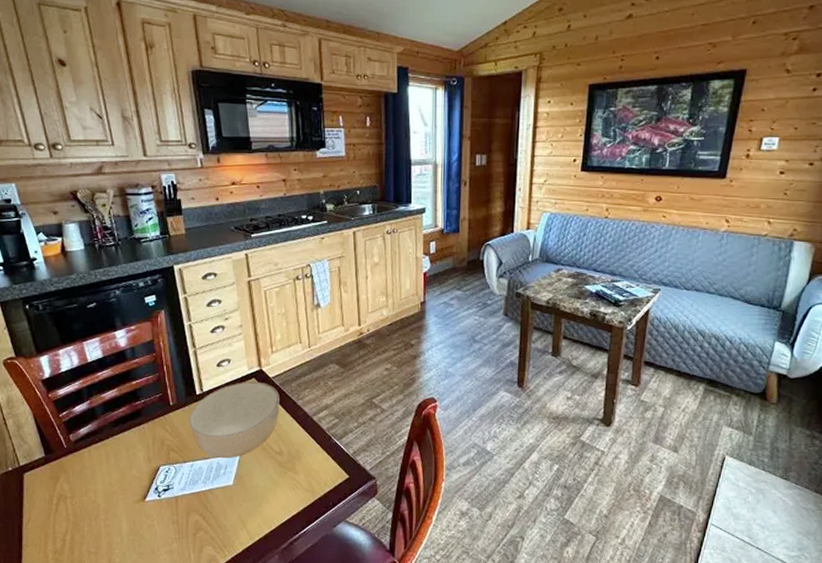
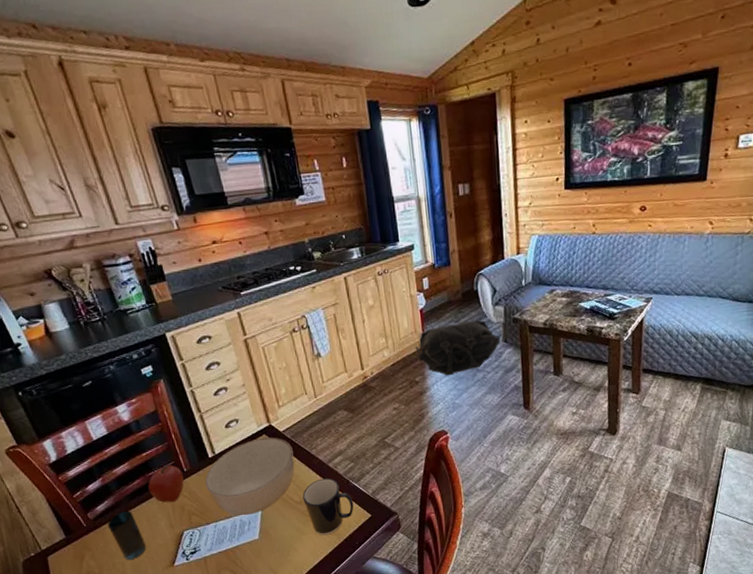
cup: none [87,437,121,488] -> present [107,510,146,560]
fruit: none [133,397,168,434] -> present [148,465,184,503]
mug: none [282,431,333,491] -> present [302,478,354,536]
duffel bag: none [414,289,501,343] -> present [415,320,501,376]

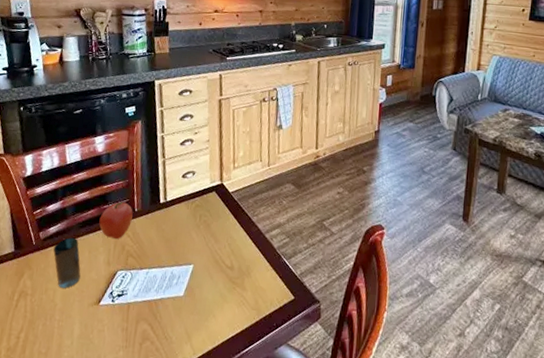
bowl: present [205,437,295,516] -> none [149,194,237,269]
mug: present [302,478,354,536] -> none [233,247,280,309]
duffel bag: present [415,320,501,376] -> none [368,122,450,172]

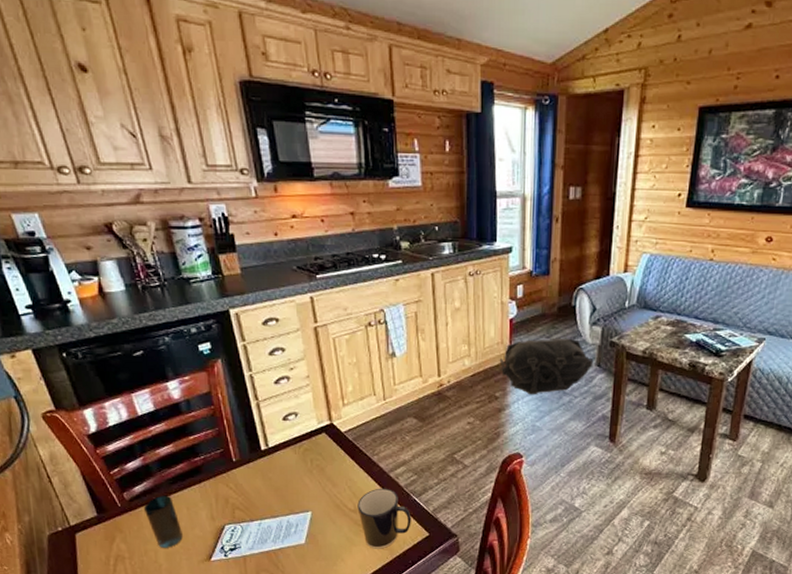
fruit: present [99,202,133,239] -> none [192,453,231,492]
mug: none [233,247,280,309] -> present [357,488,411,549]
duffel bag: none [368,122,450,172] -> present [499,338,594,395]

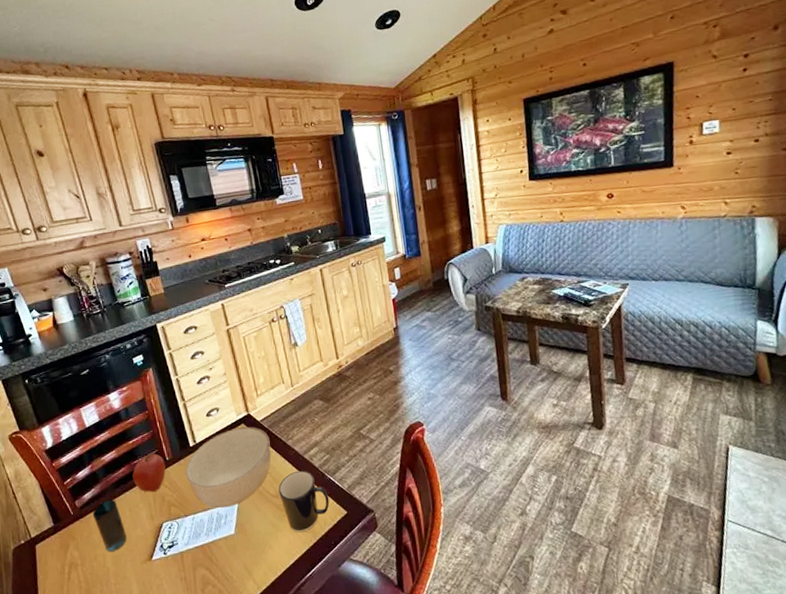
fruit: none [192,453,231,492] -> present [132,453,166,492]
bowl: none [254,436,353,517] -> present [185,426,271,509]
duffel bag: present [499,338,594,395] -> none [388,308,474,365]

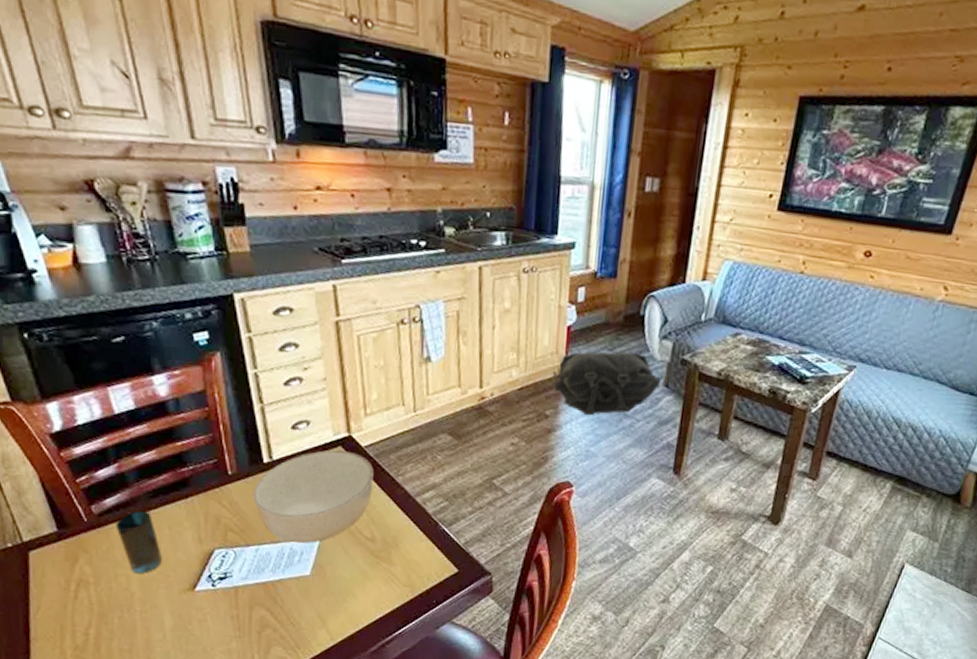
fruit: present [132,453,166,492] -> none [177,463,225,510]
mug: present [278,470,330,533] -> none [375,514,439,586]
duffel bag: none [388,308,474,365] -> present [552,351,661,416]

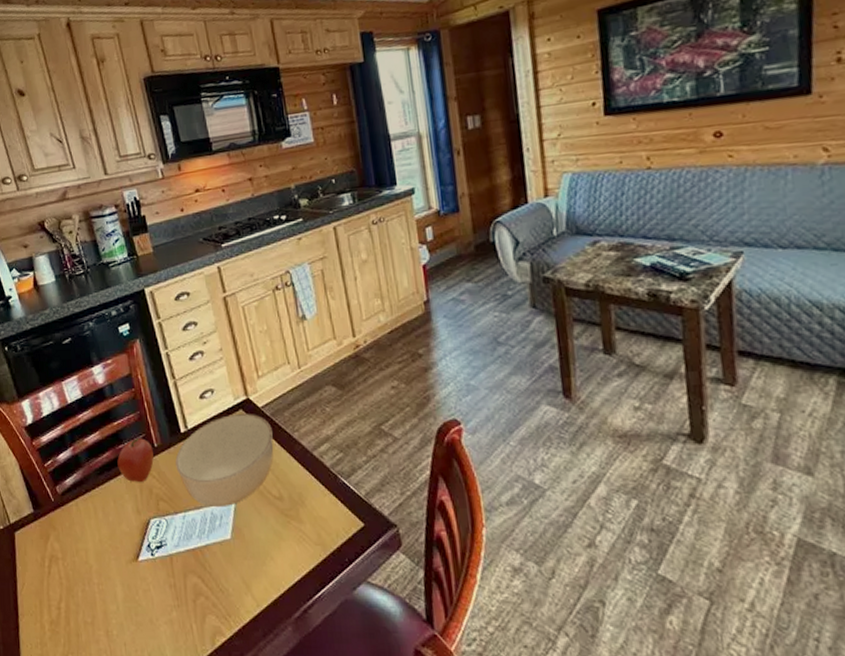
cup: present [115,510,162,574] -> none [74,487,111,547]
fruit: none [177,463,225,510] -> present [117,438,154,482]
duffel bag: present [552,351,661,416] -> none [417,278,528,349]

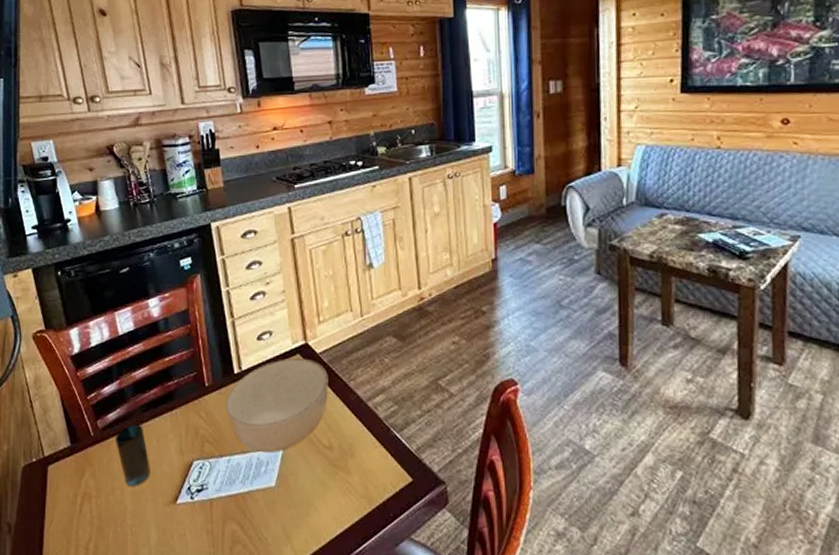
cup: none [74,487,111,547] -> present [115,423,150,486]
fruit: present [117,438,154,482] -> none [165,376,203,422]

